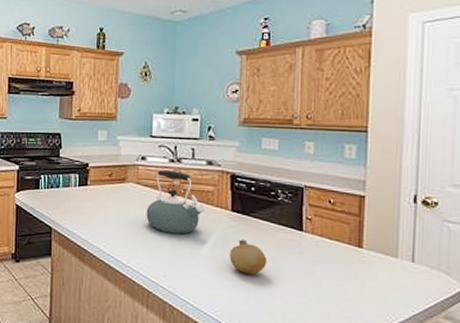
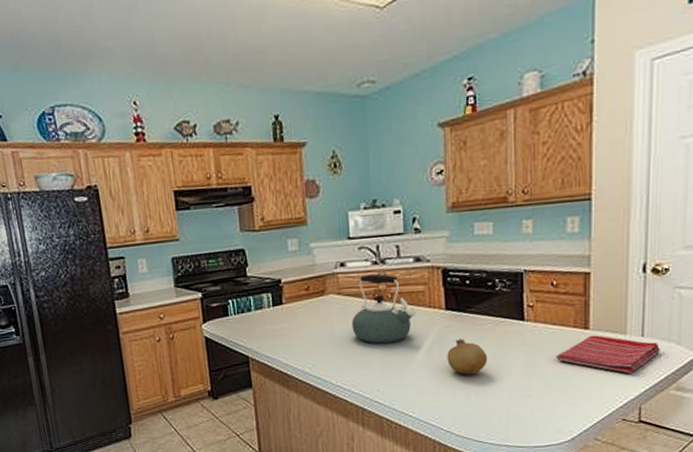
dish towel: none [330,254,430,297] -> present [555,335,660,374]

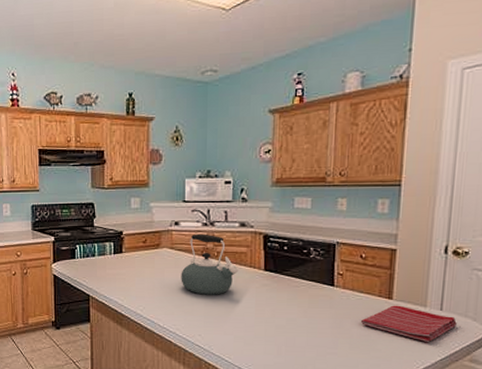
fruit: present [447,339,488,375] -> none [262,297,299,330]

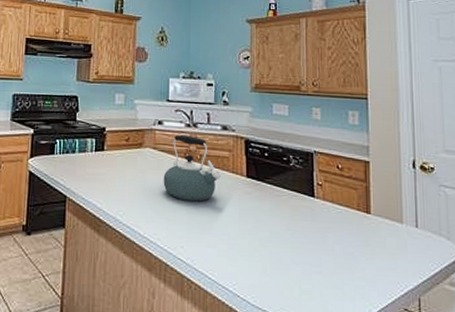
dish towel: present [360,305,457,343] -> none [342,220,433,263]

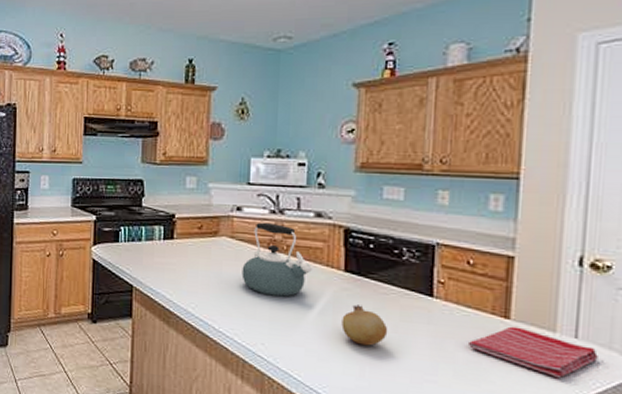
fruit: none [246,206,283,244] -> present [341,304,388,346]
dish towel: none [342,220,433,263] -> present [467,326,598,379]

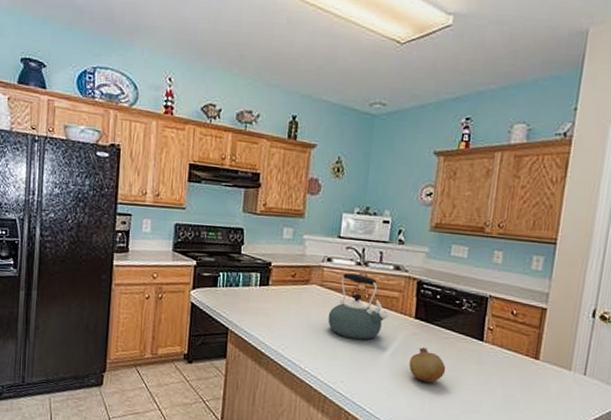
dish towel: present [467,326,598,379] -> none [506,366,599,408]

